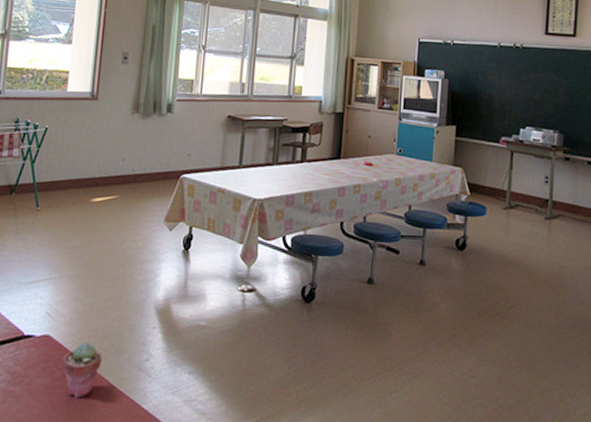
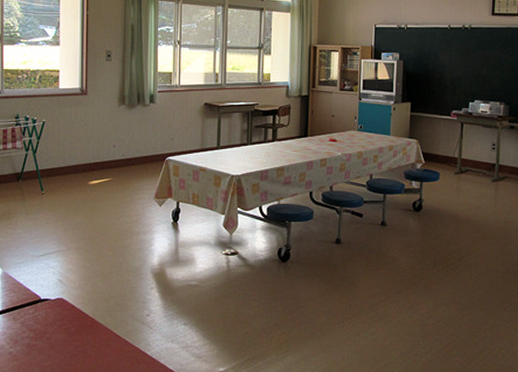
potted succulent: present [62,341,102,399] -> none [75,302,109,349]

